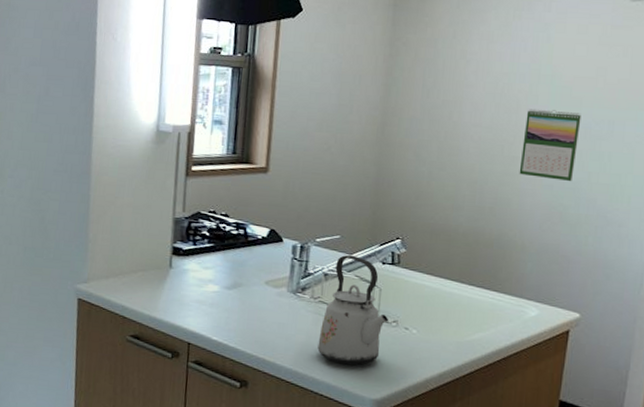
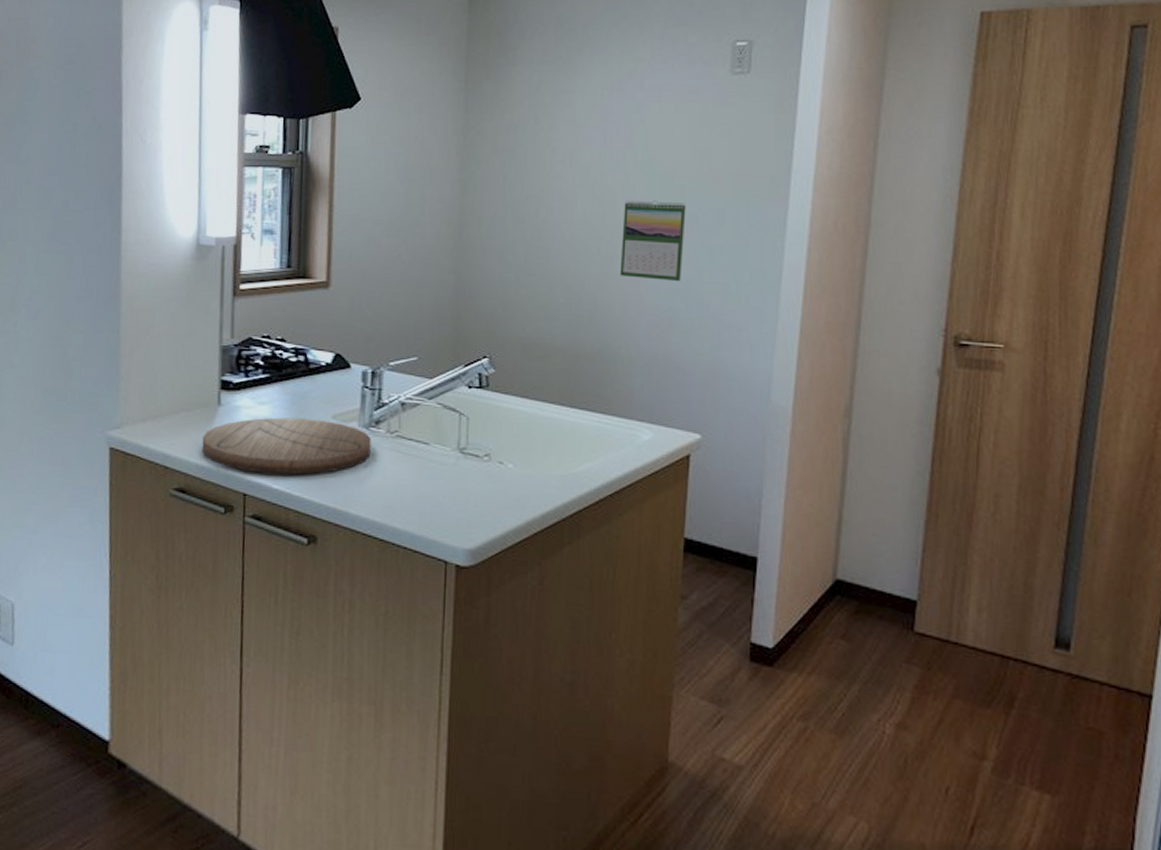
cutting board: none [154,280,298,330] -> present [201,417,372,475]
kettle: present [317,254,389,366] -> none [398,379,480,510]

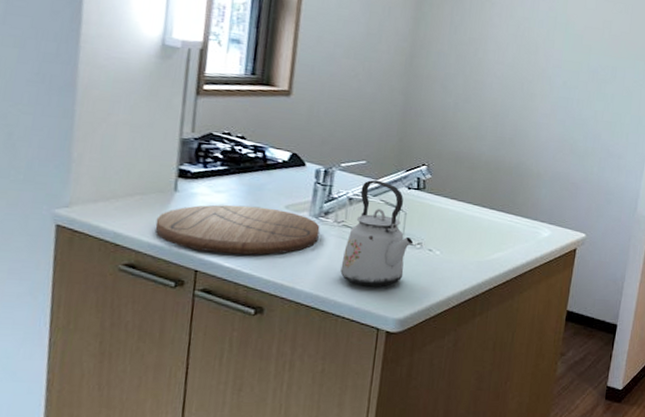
kettle: none [398,379,480,510] -> present [340,179,414,287]
calendar: present [619,200,686,281] -> none [536,51,590,118]

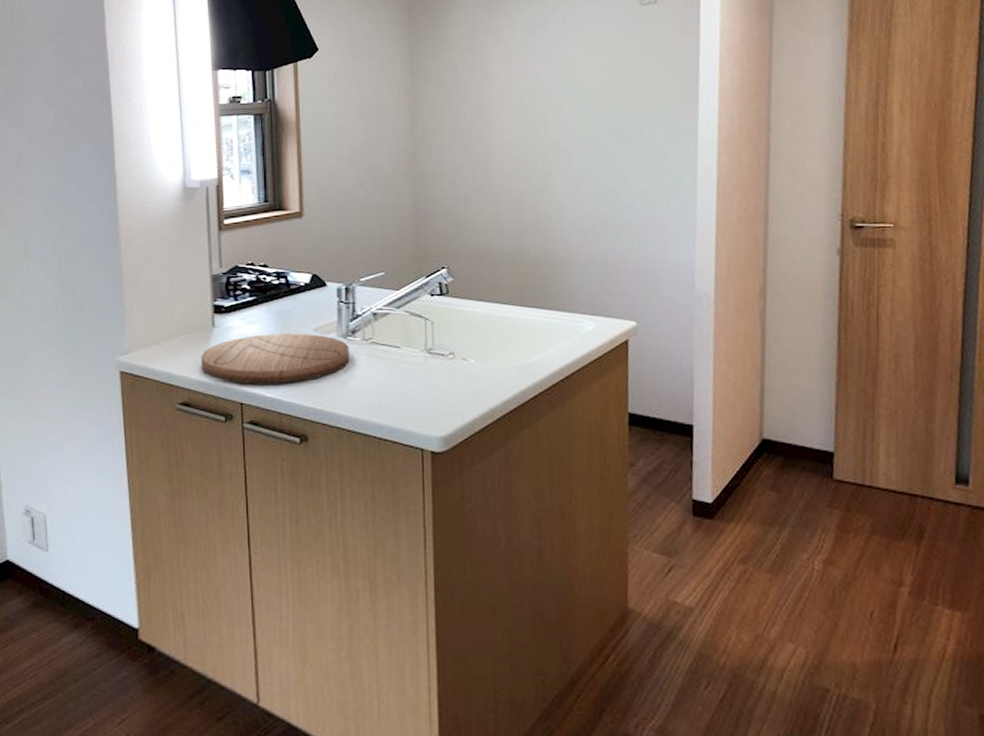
kettle: present [340,179,414,287] -> none [375,290,445,405]

